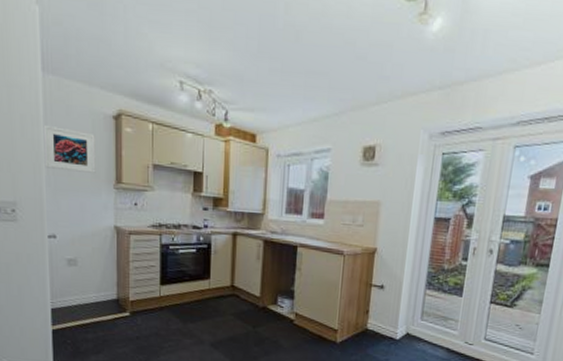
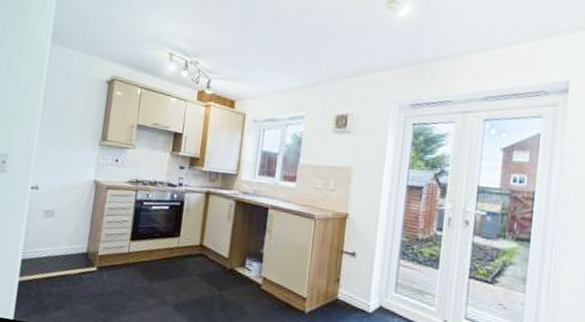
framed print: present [43,124,96,173] -> none [39,86,89,131]

